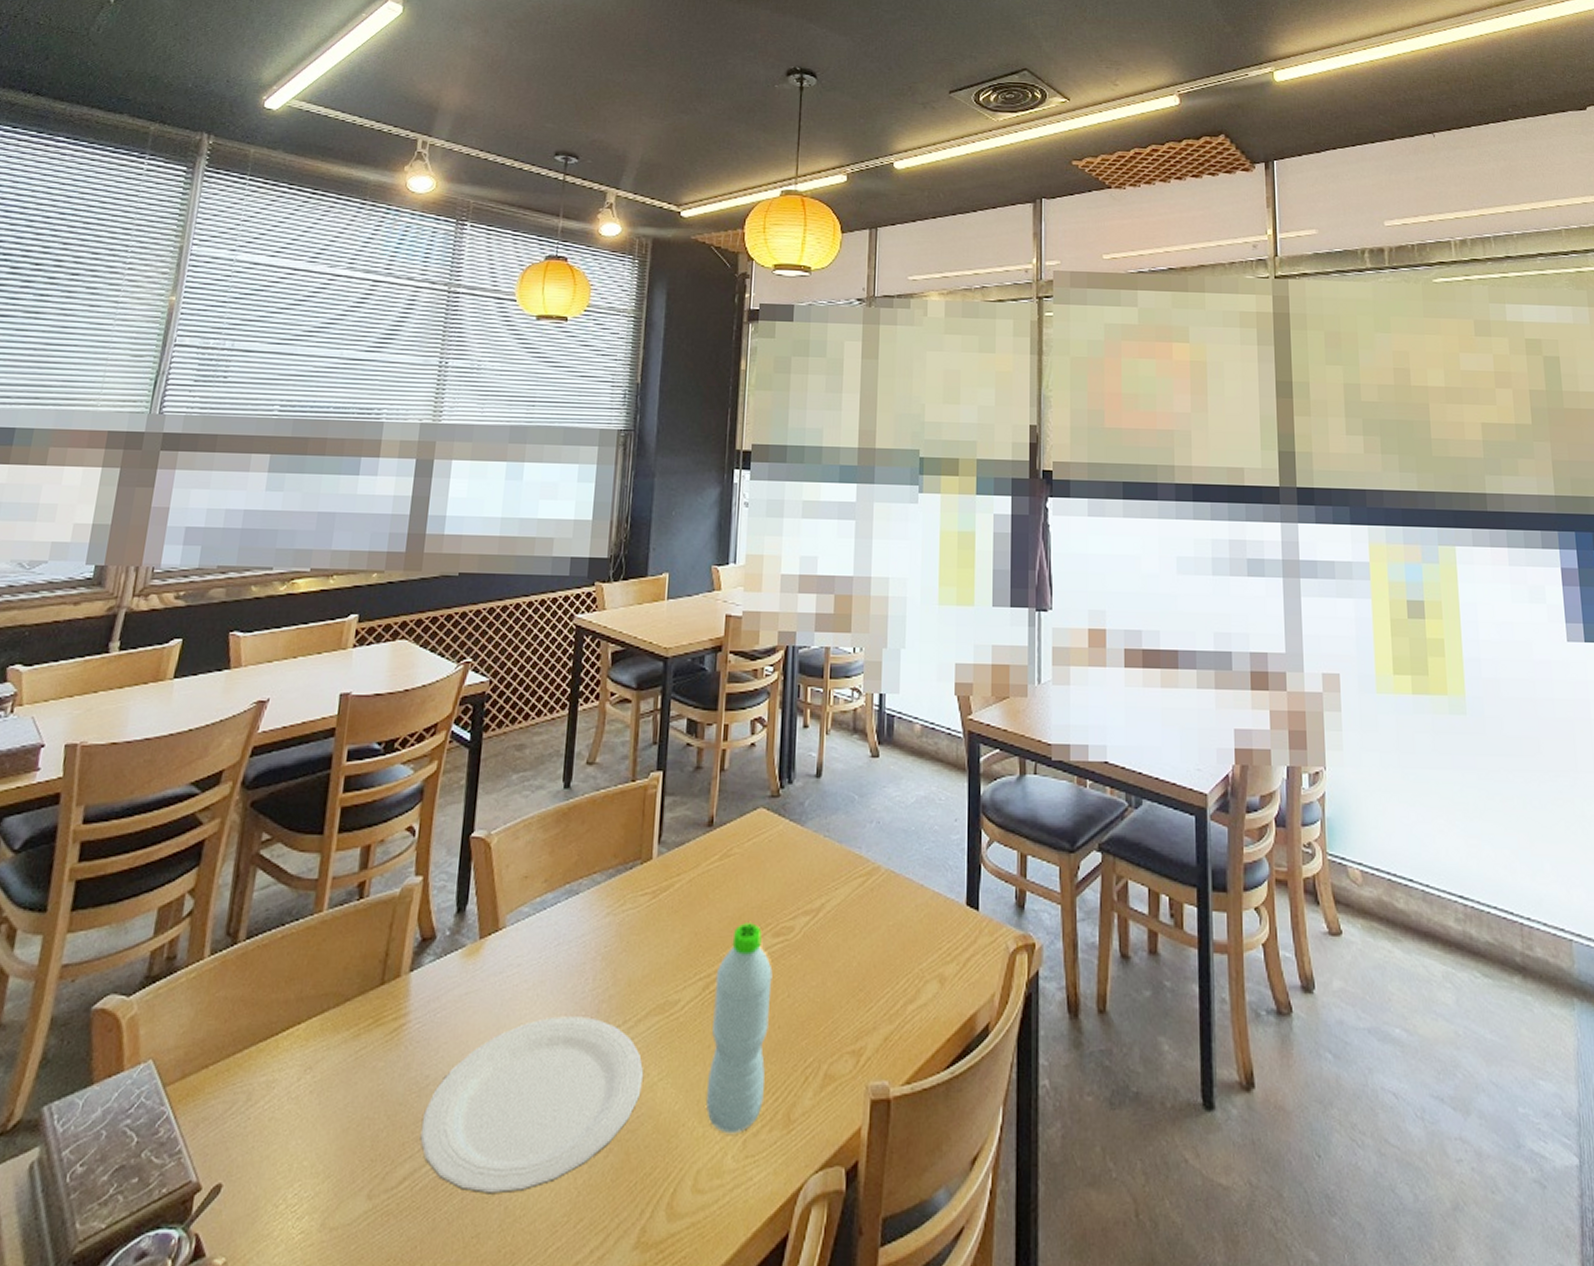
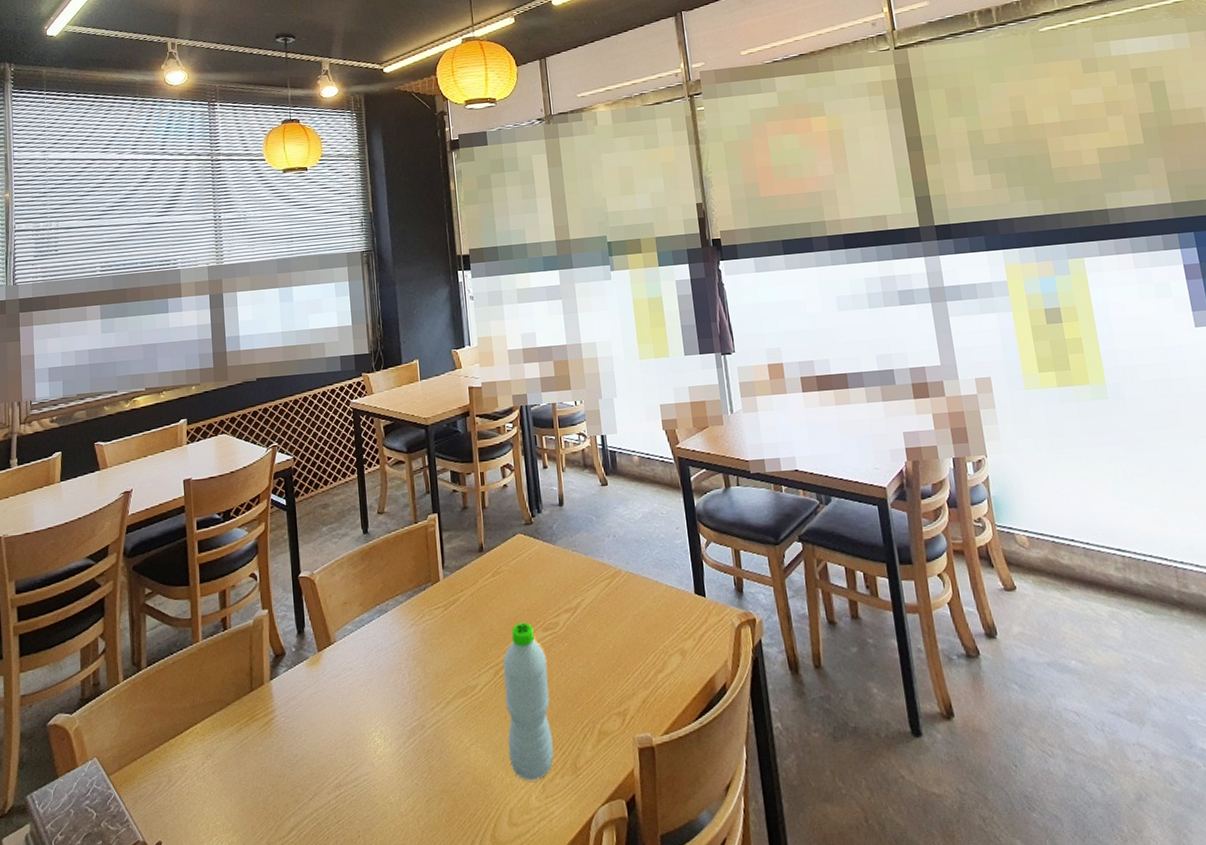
plate: present [420,1016,644,1194] -> none [298,703,459,837]

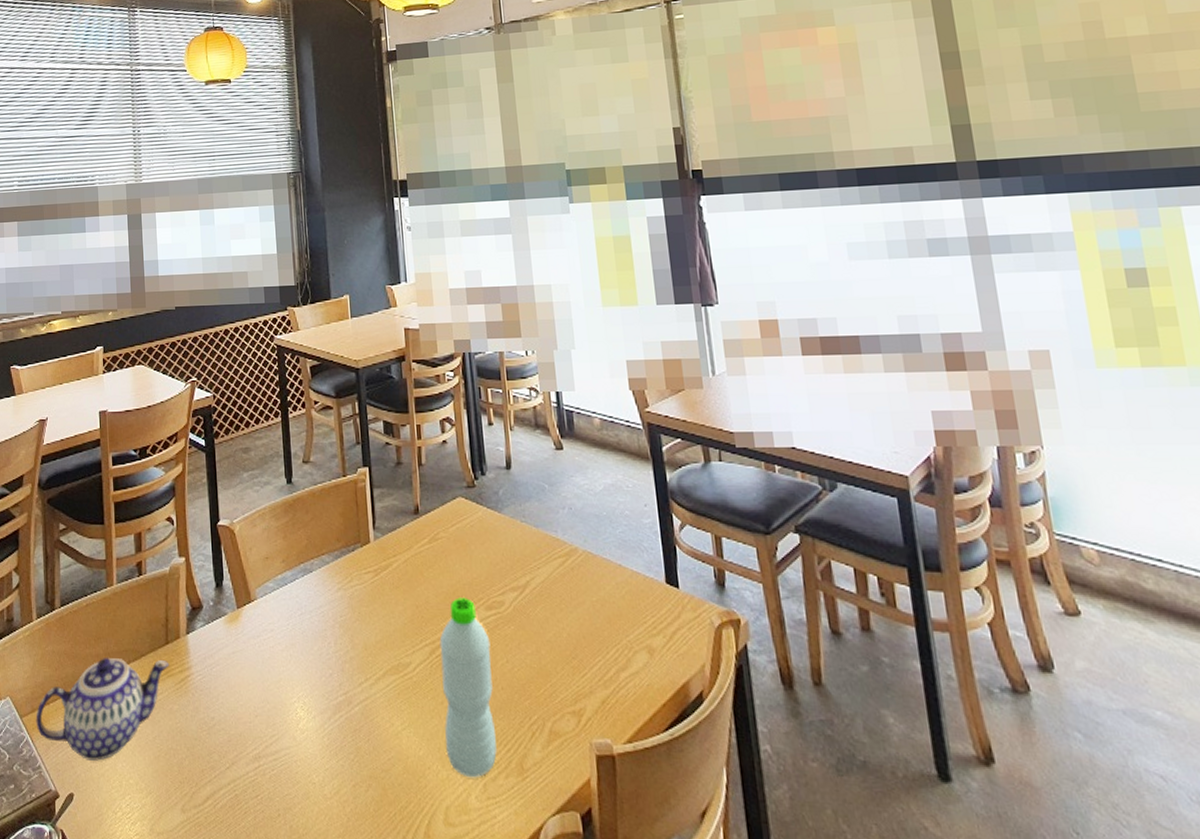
teapot: none [123,707,254,809] -> present [35,658,170,761]

